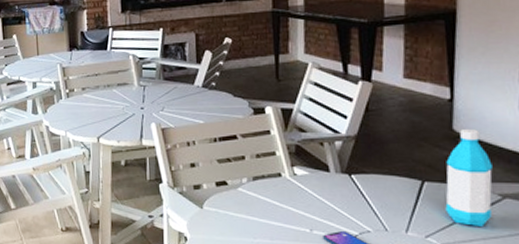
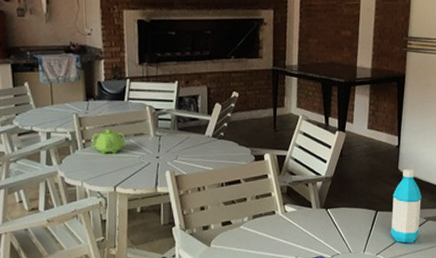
teapot: none [75,78,110,104] -> present [91,128,127,154]

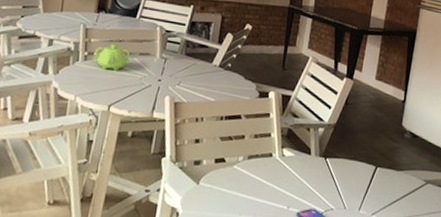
water bottle: present [390,168,421,243] -> none [388,125,423,206]

